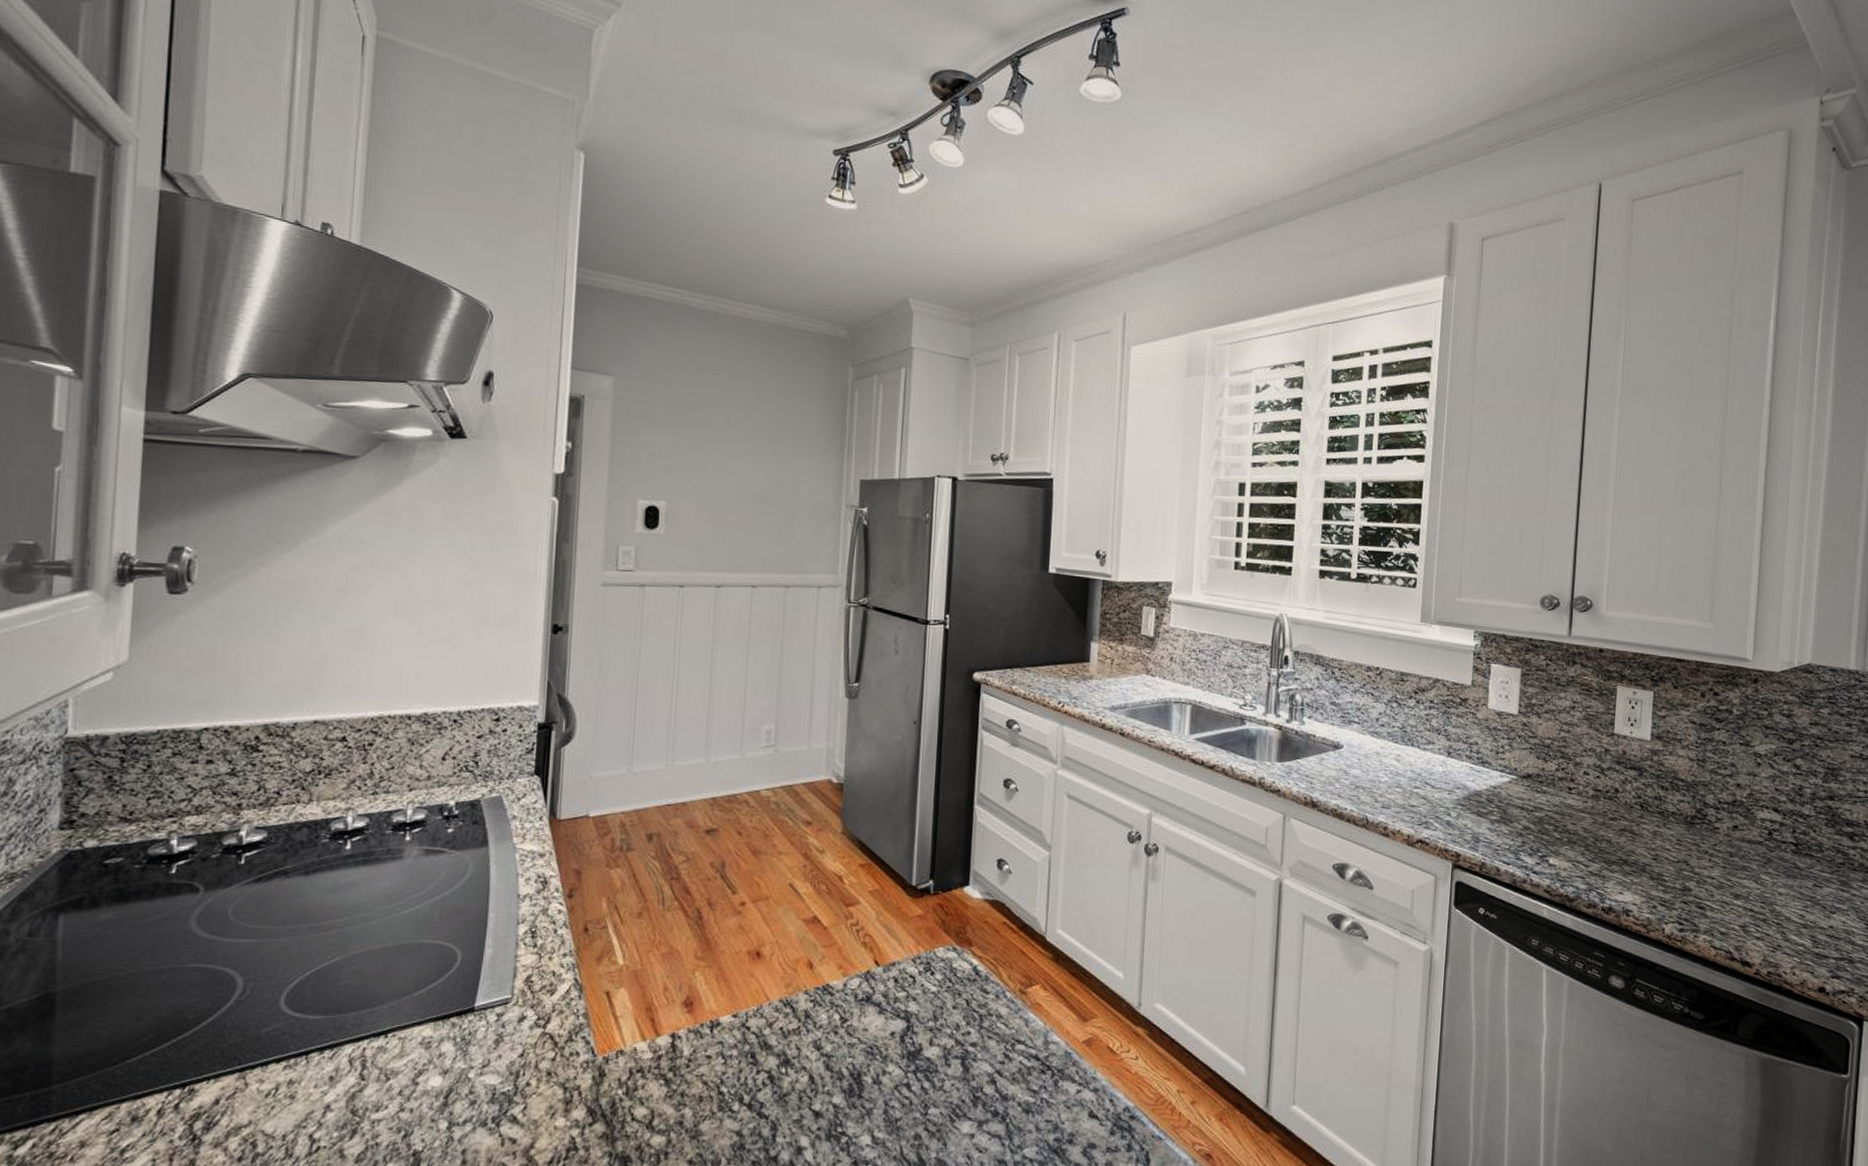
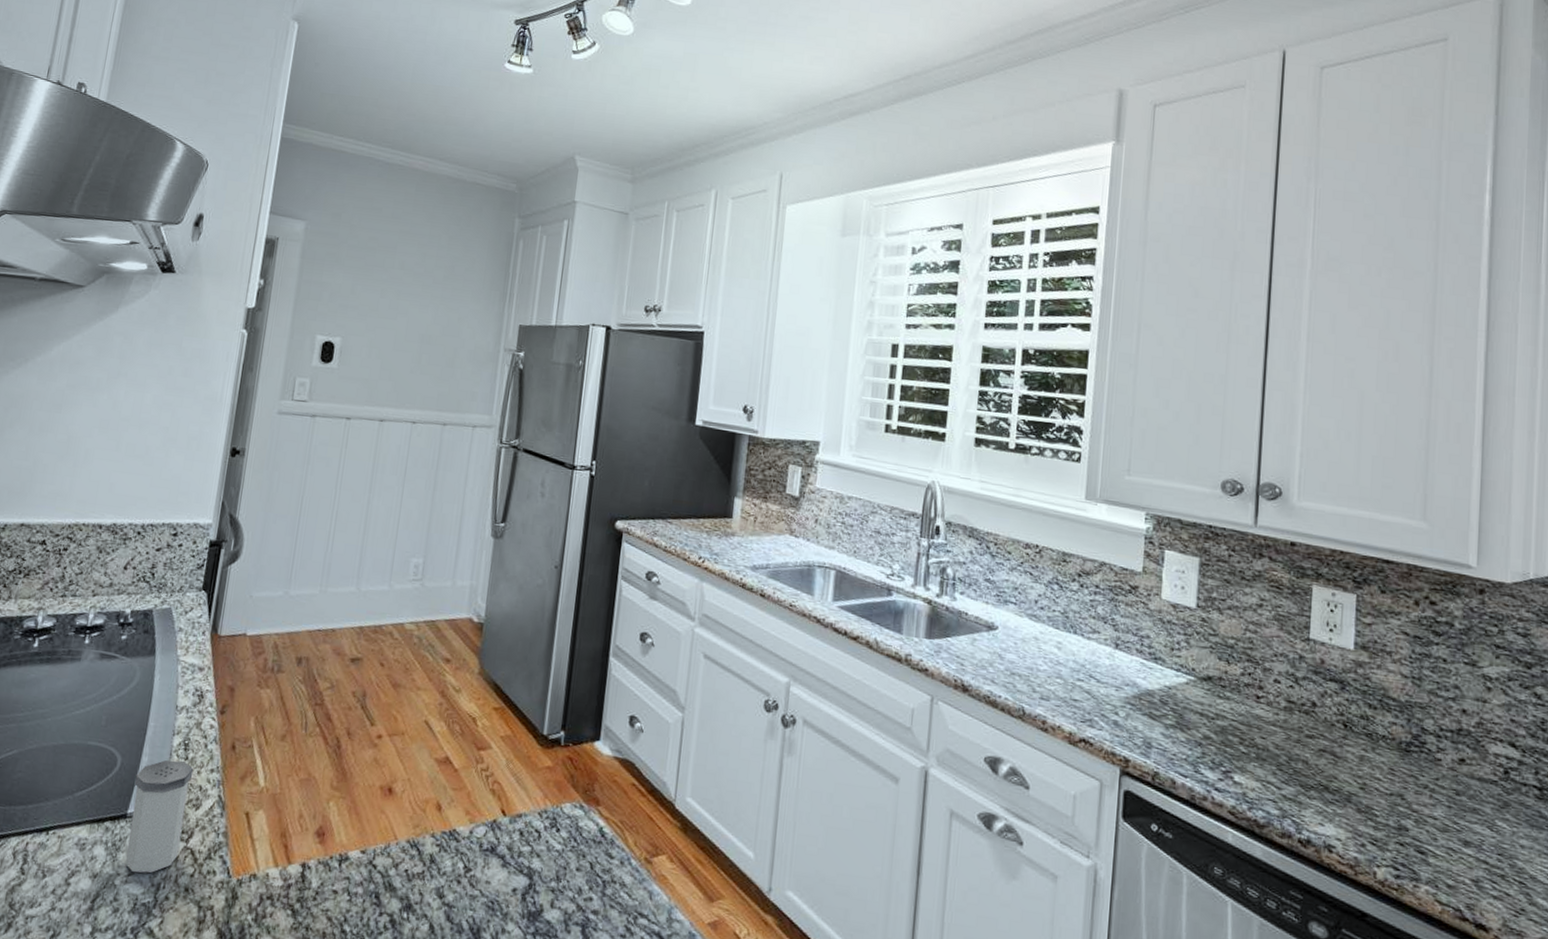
salt shaker: none [477,949,544,1064] -> present [125,760,194,873]

